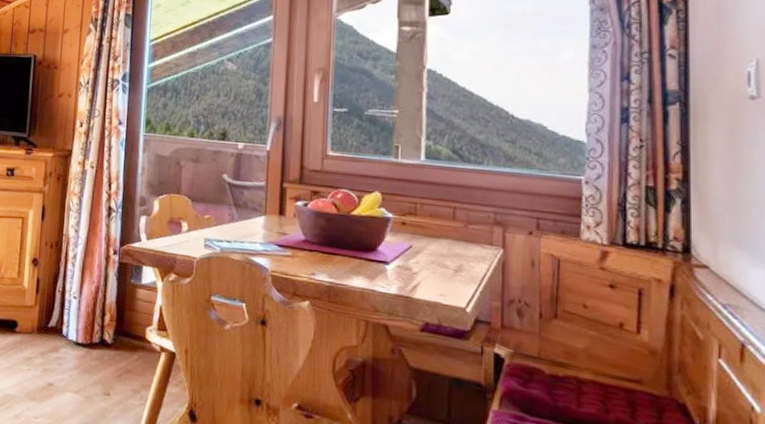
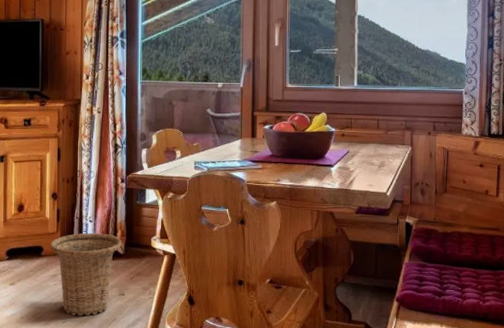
basket: none [26,310,110,415] -> present [50,233,121,316]

